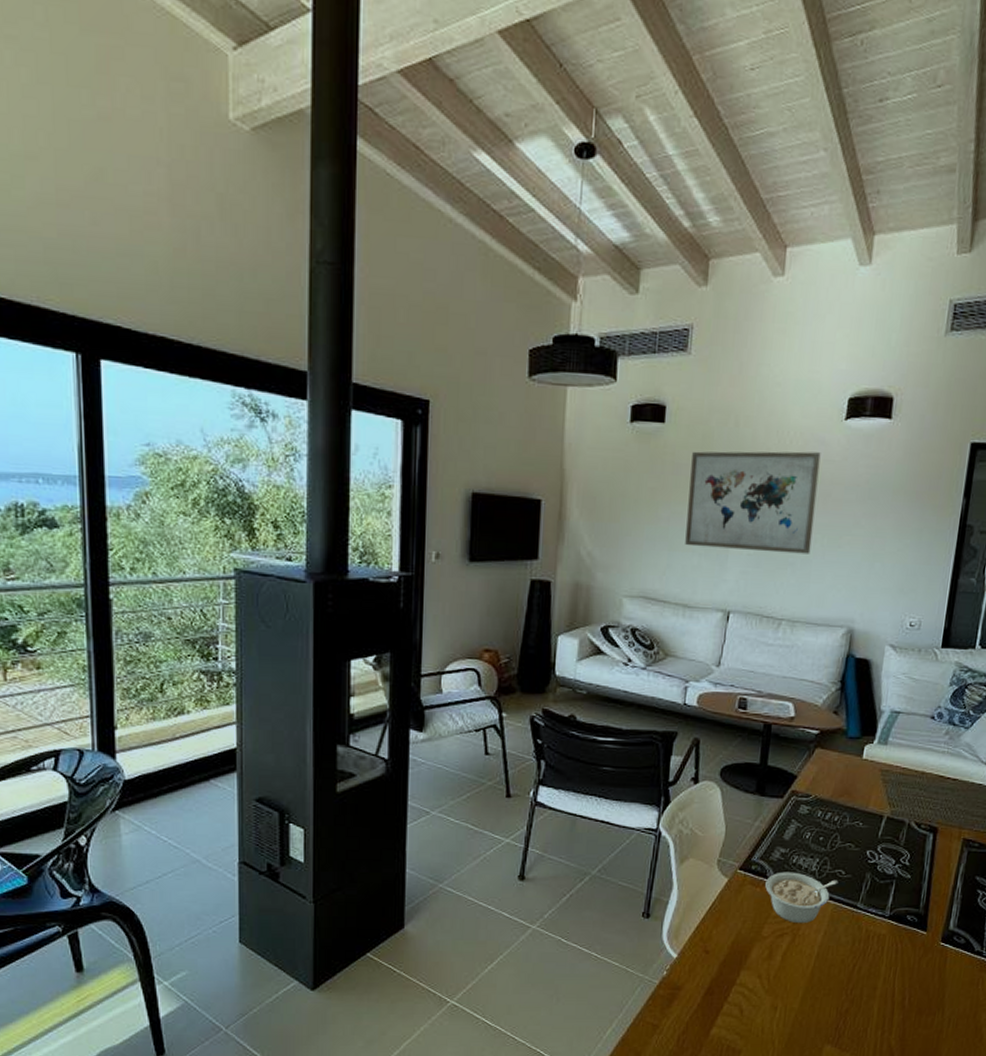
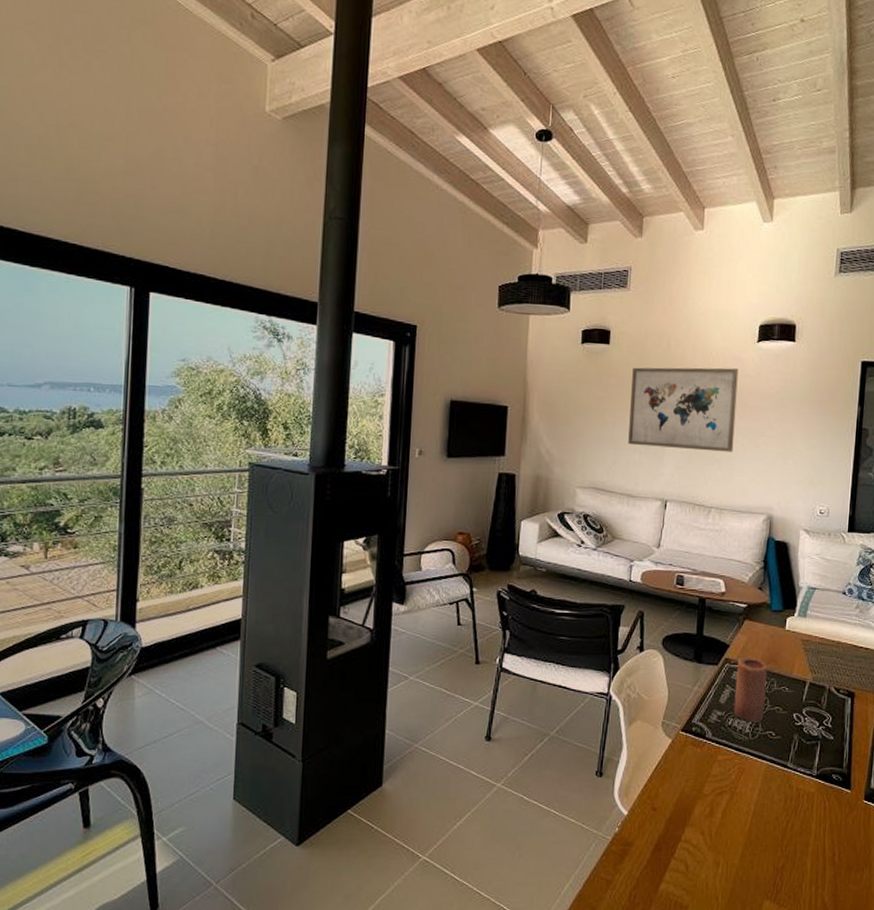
legume: present [765,872,839,924] -> none [705,733,770,783]
candle: none [799,788,840,860] -> present [733,656,767,723]

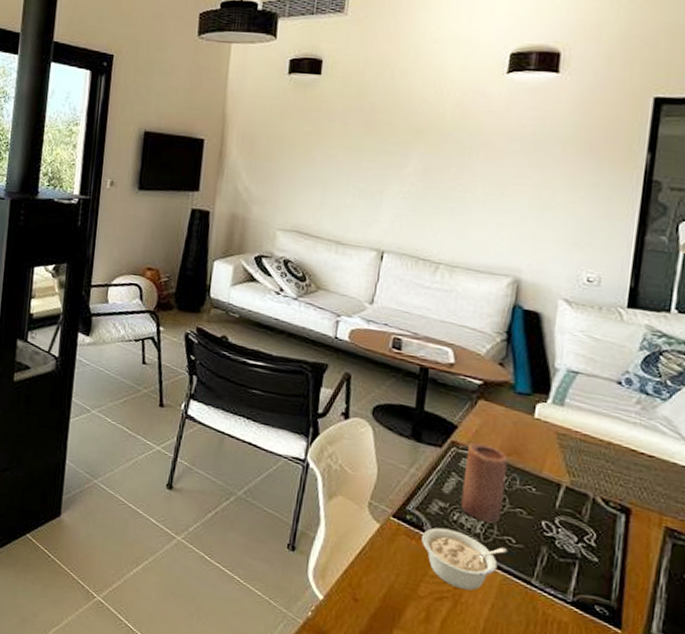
wall art: present [628,367,739,452] -> none [339,100,481,201]
legume: none [705,733,770,783] -> present [422,528,508,591]

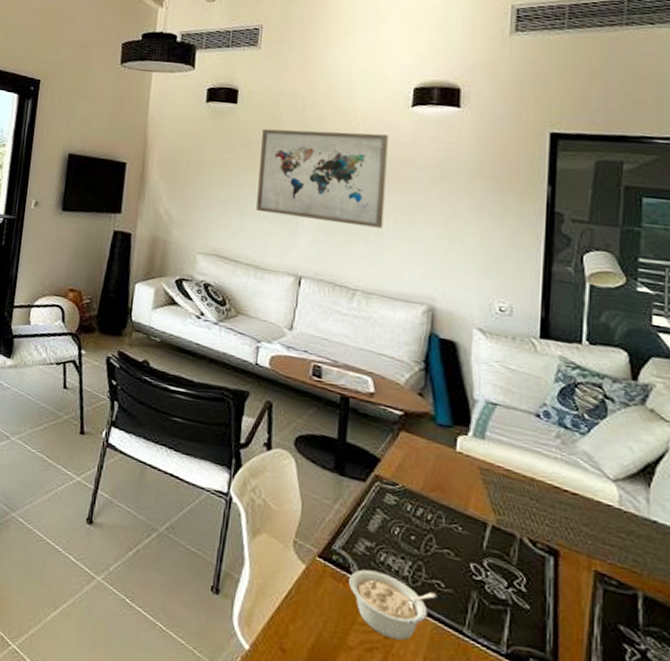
wall art: none [339,100,481,201] -> present [256,128,389,229]
candle: present [460,442,508,524] -> none [387,477,432,566]

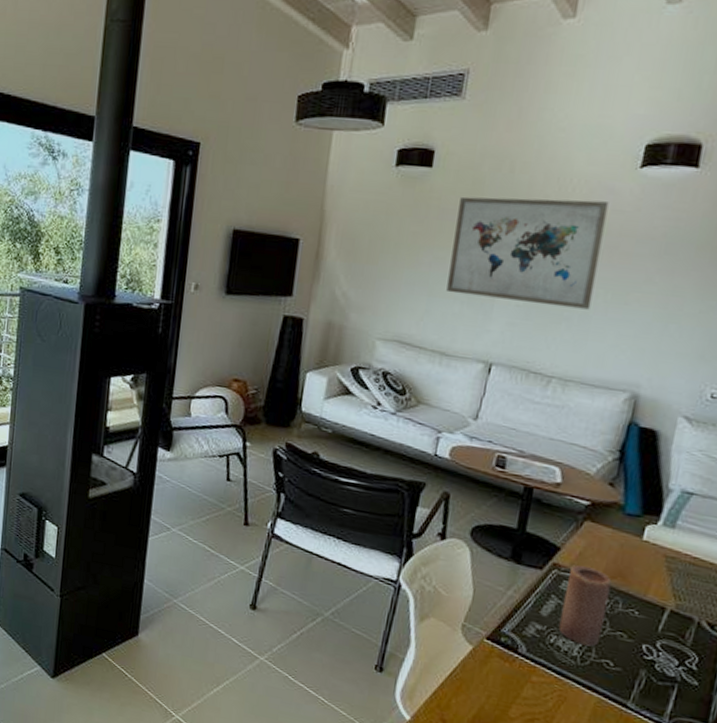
legume: present [349,569,437,641] -> none [515,650,605,713]
candle: none [387,477,432,566] -> present [558,564,612,647]

